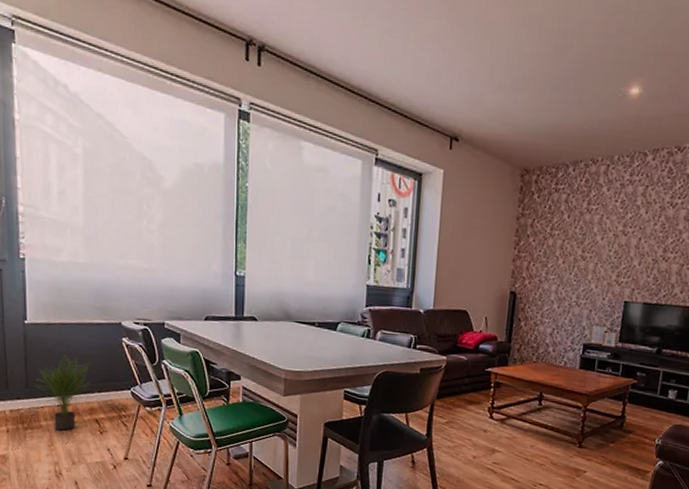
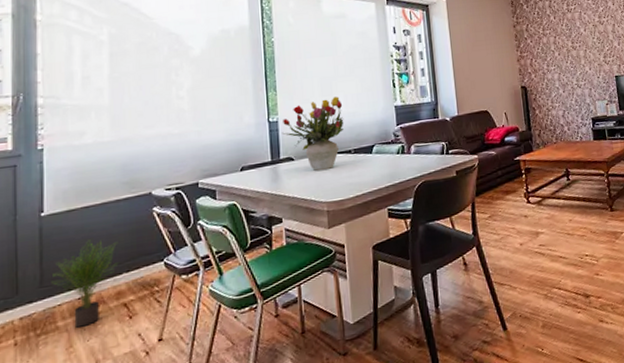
flower arrangement: none [248,262,313,338] -> present [282,96,344,172]

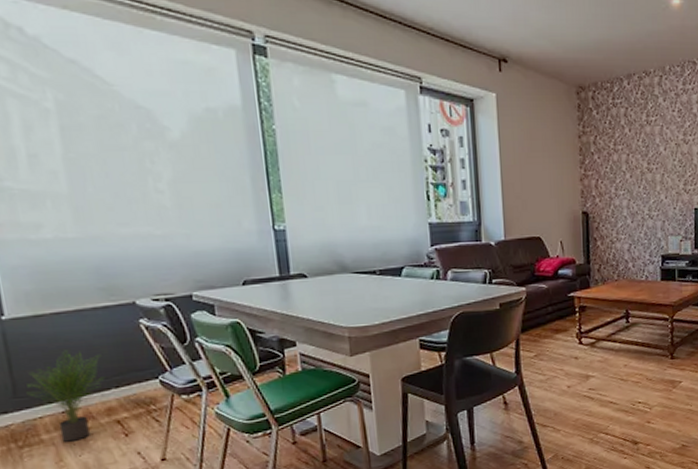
flower arrangement: present [282,96,344,172] -> none [291,206,367,293]

